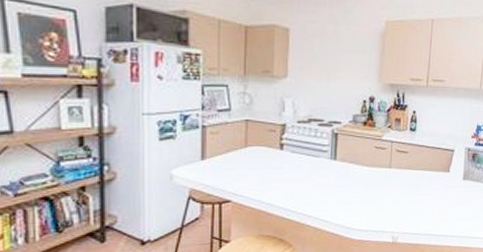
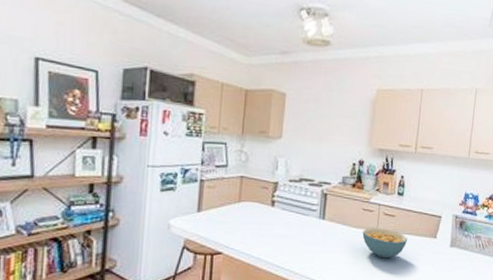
cereal bowl: none [375,165,421,196] -> present [362,228,407,259]

